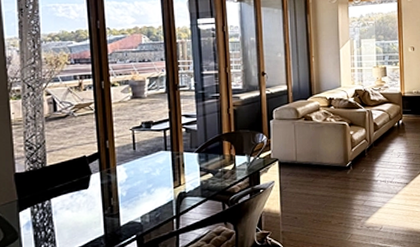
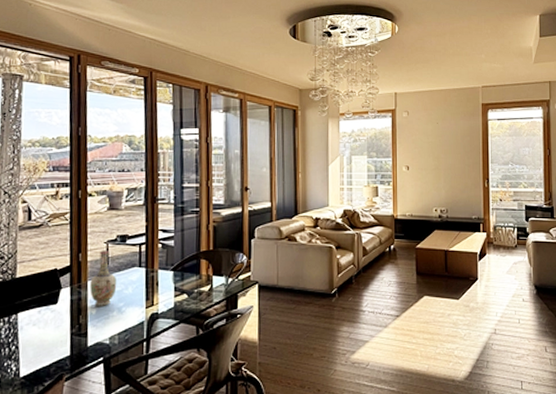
vase: none [119,136,145,189] -> present [90,250,117,306]

